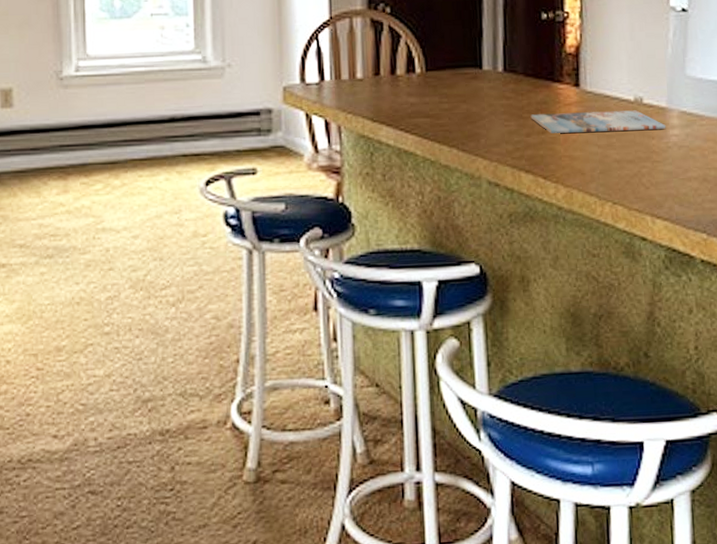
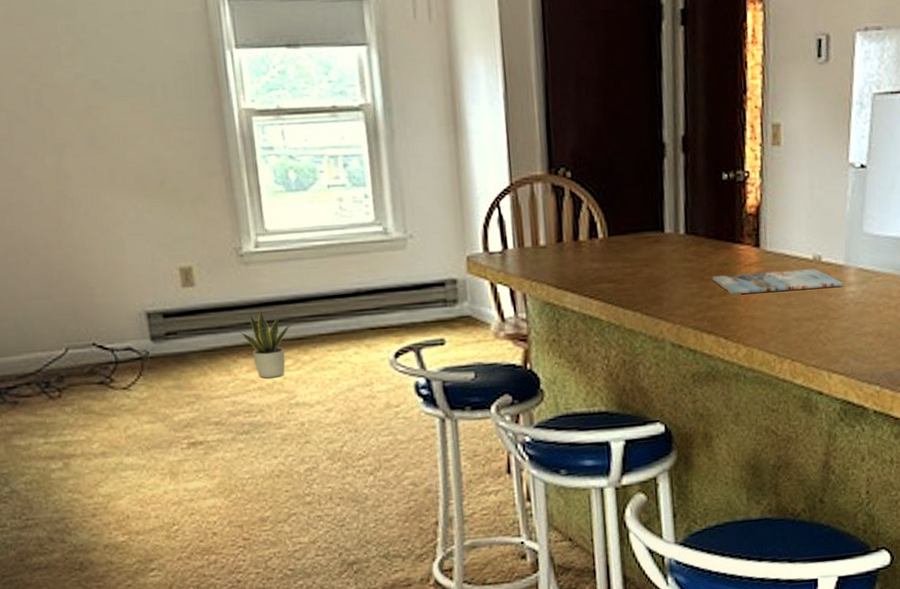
potted plant: none [53,132,105,202] -> present [240,309,292,379]

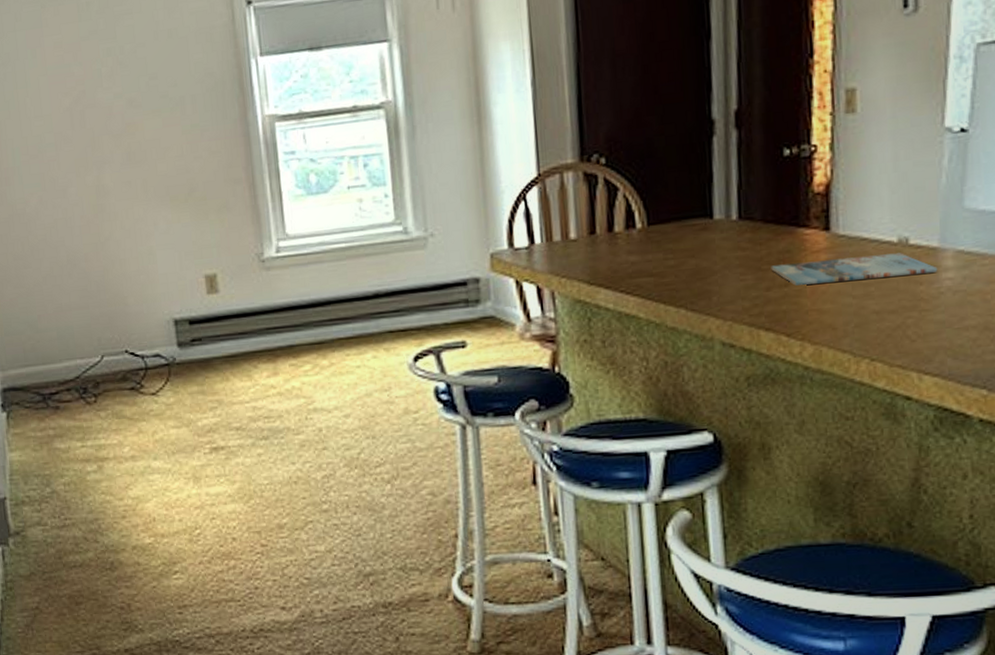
potted plant: present [240,309,292,379] -> none [261,314,311,384]

